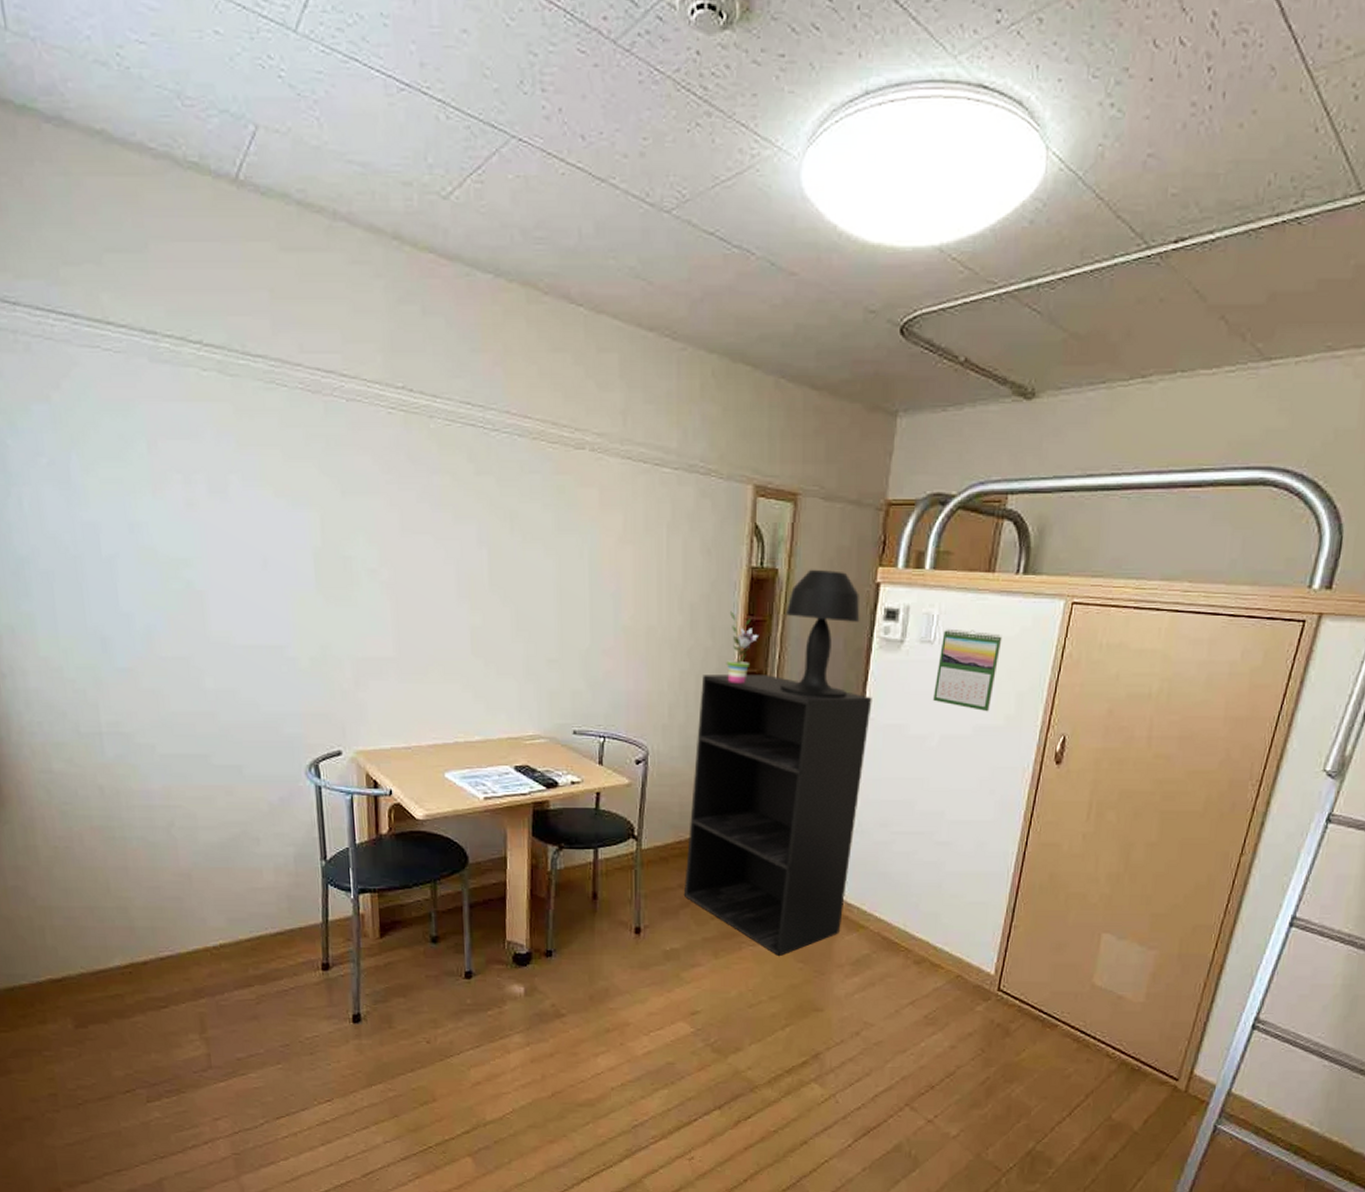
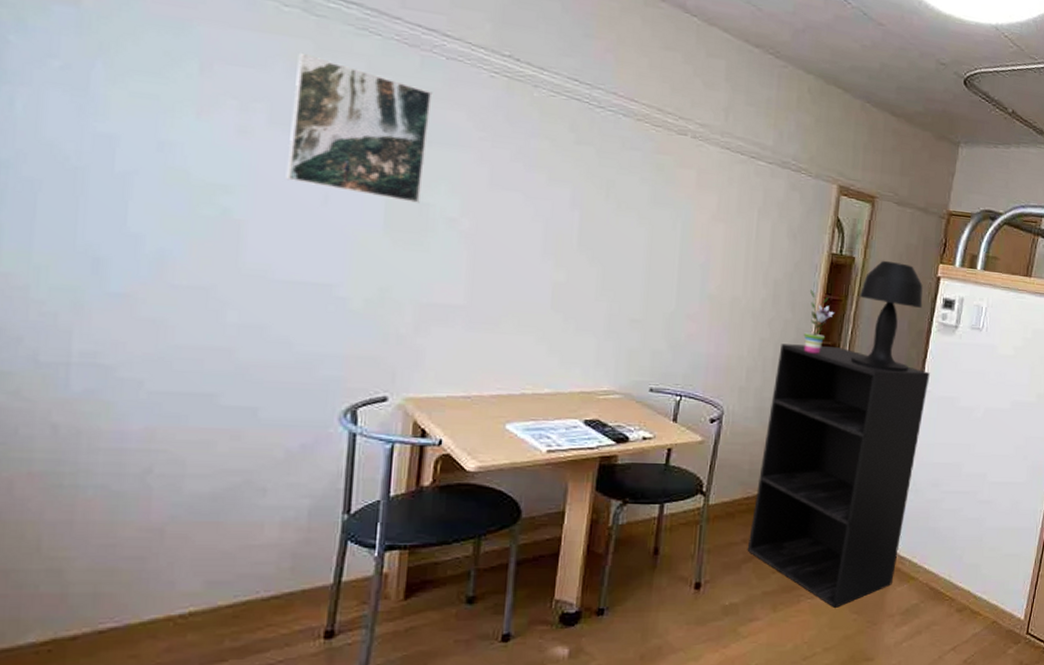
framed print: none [222,416,343,557] -> present [285,52,433,203]
calendar: present [933,628,1003,712] -> none [980,319,1036,390]

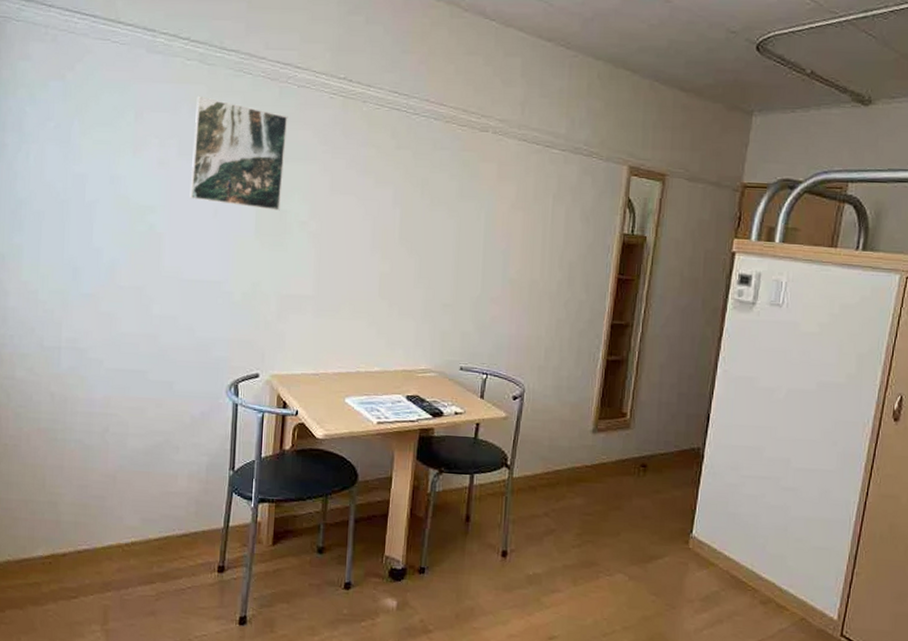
bookshelf: present [747,343,930,608] -> none [548,324,726,587]
potted plant: present [803,289,834,354] -> none [597,270,627,333]
table lamp: present [850,260,923,372] -> none [644,238,717,351]

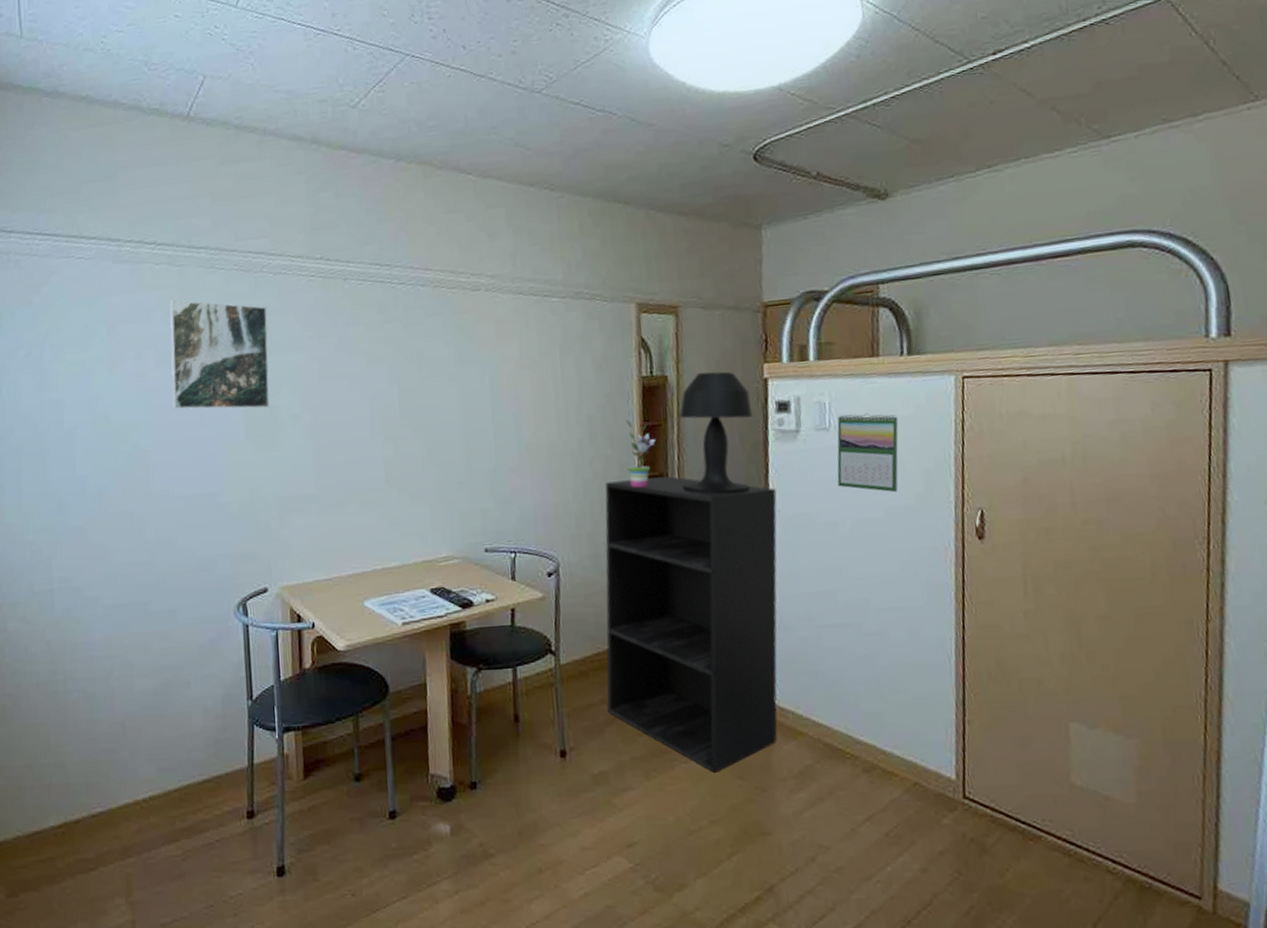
bookshelf: none [548,324,726,587] -> present [605,476,777,773]
potted plant: none [597,270,627,333] -> present [626,419,656,488]
table lamp: none [644,238,717,351] -> present [679,371,753,495]
calendar: none [781,294,844,370] -> present [837,413,899,493]

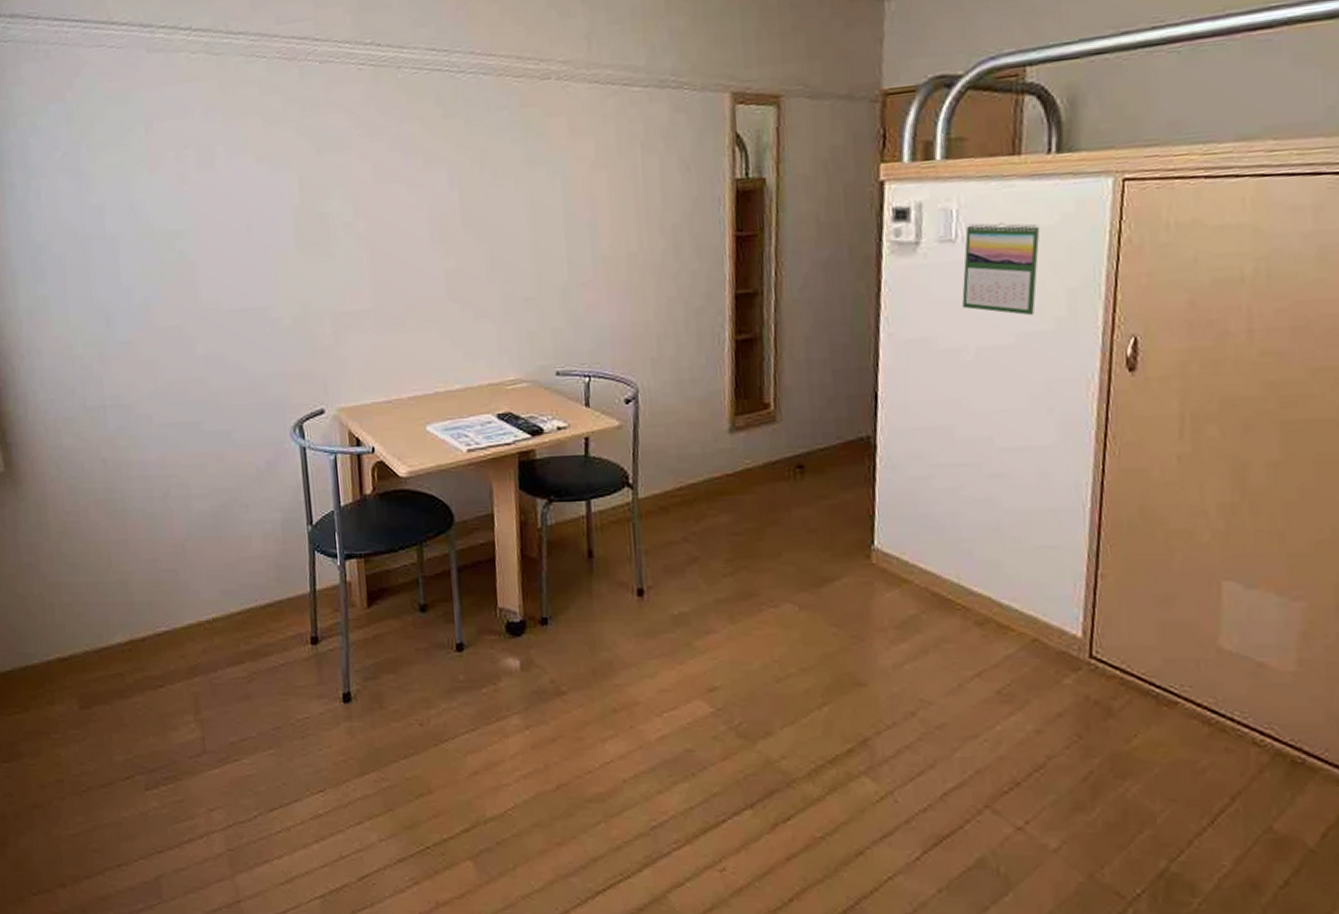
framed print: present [169,299,270,409] -> none [209,93,320,216]
bookshelf: present [605,476,777,773] -> none [689,294,889,619]
potted plant: present [626,419,656,488] -> none [716,228,750,307]
table lamp: present [679,371,753,495] -> none [778,173,865,316]

